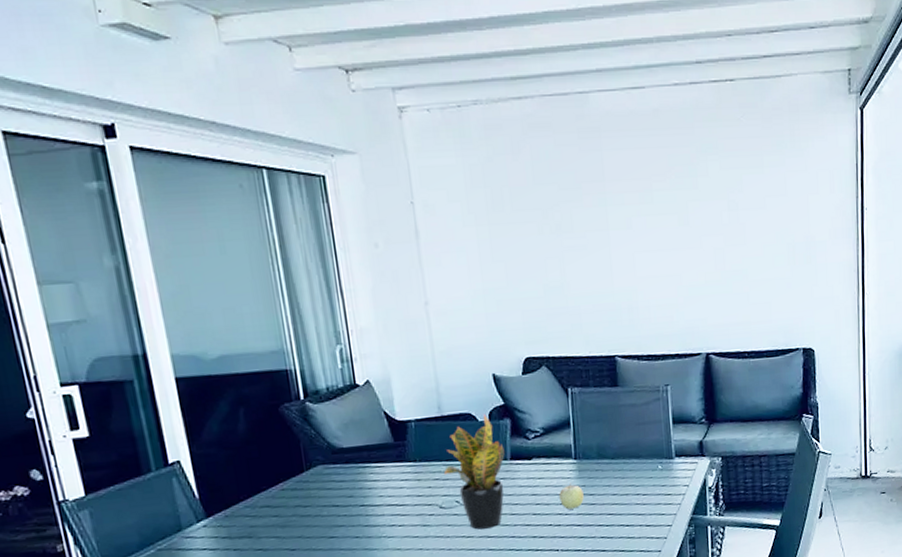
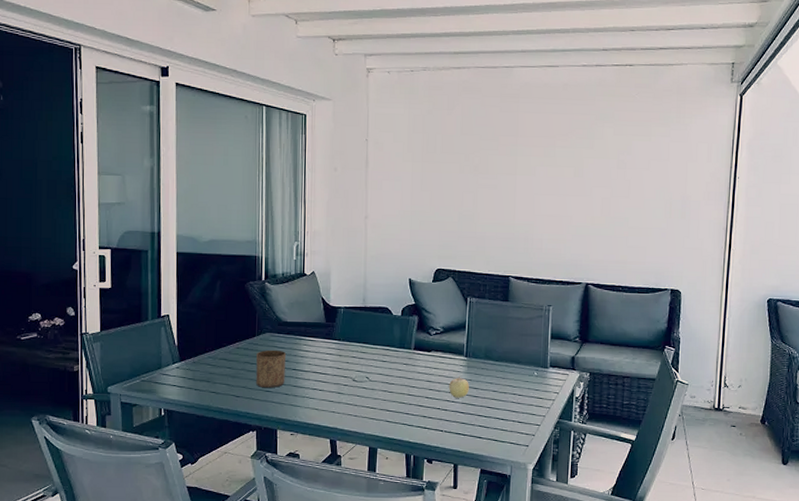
cup: none [309,484,353,534] -> present [256,349,287,389]
potted plant: present [443,413,505,530] -> none [360,309,410,403]

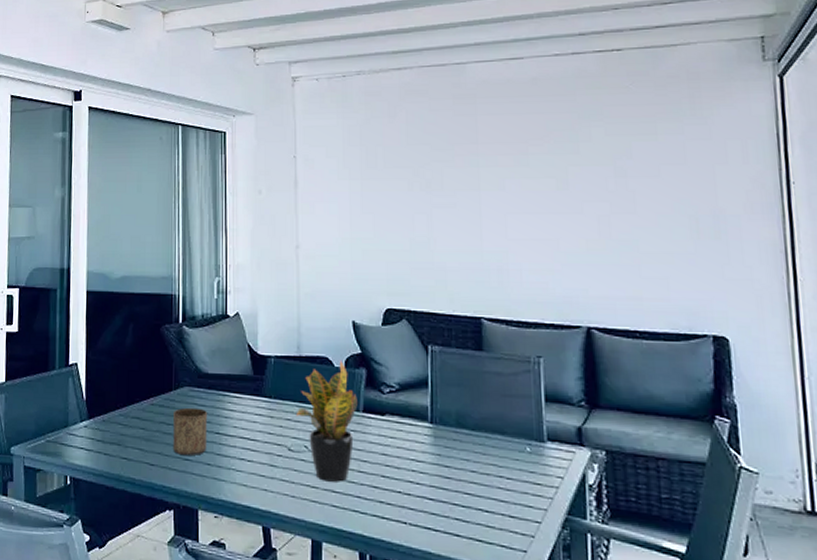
potted plant: none [360,309,410,403] -> present [295,359,358,482]
fruit: present [449,376,469,398] -> none [411,448,438,479]

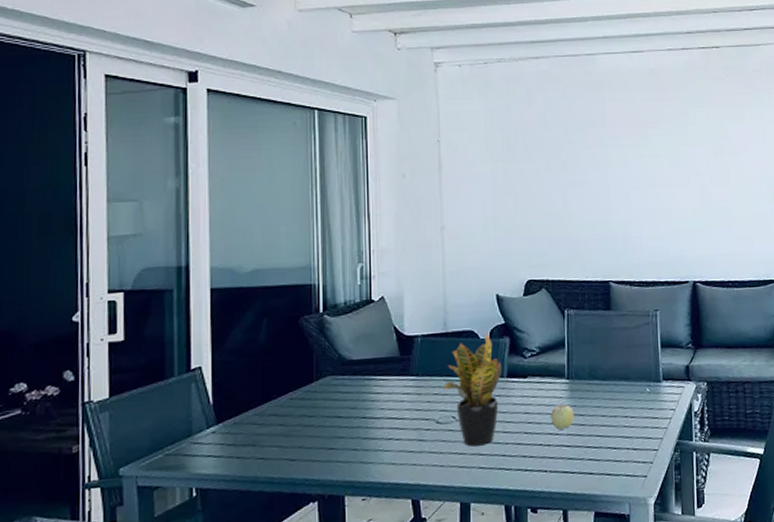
cup: present [173,407,208,456] -> none [316,395,353,446]
fruit: none [411,448,438,479] -> present [551,402,574,429]

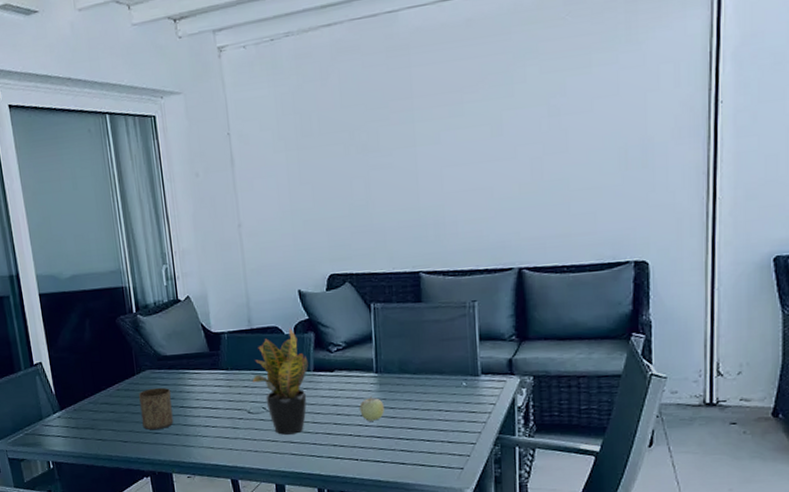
cup: none [316,395,353,446] -> present [139,387,174,430]

